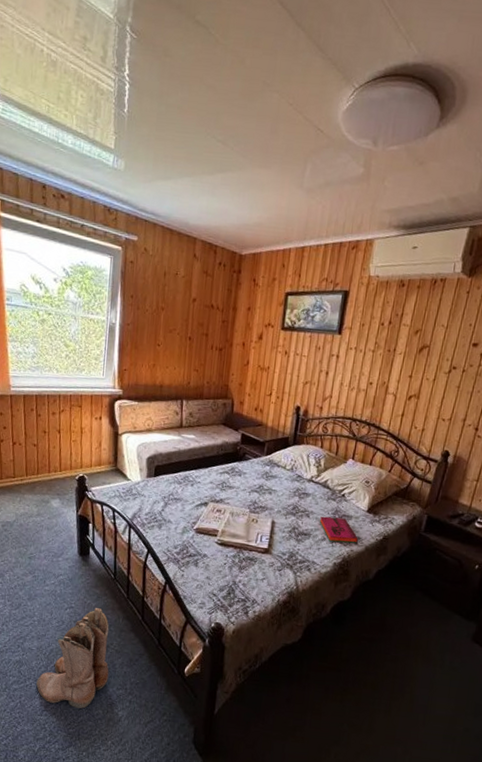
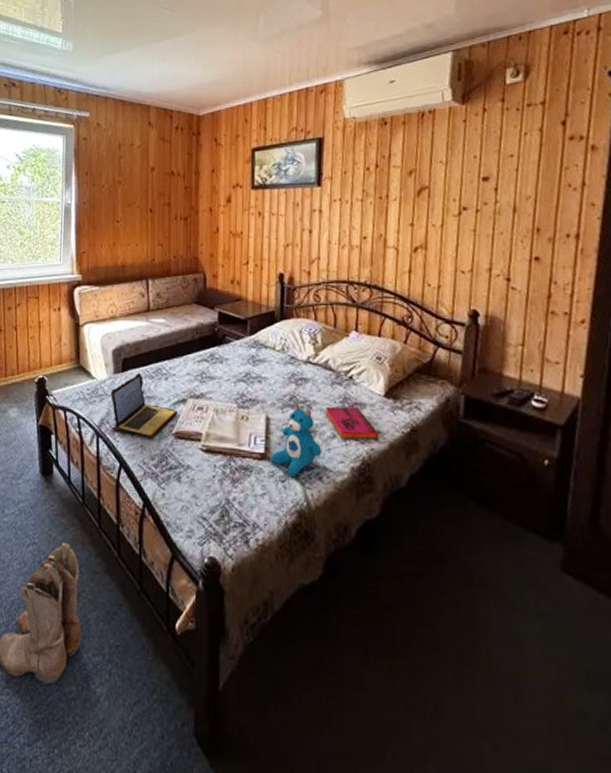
laptop: none [142,478,200,532] -> present [110,373,178,438]
teddy bear: none [272,511,314,567] -> present [271,402,322,476]

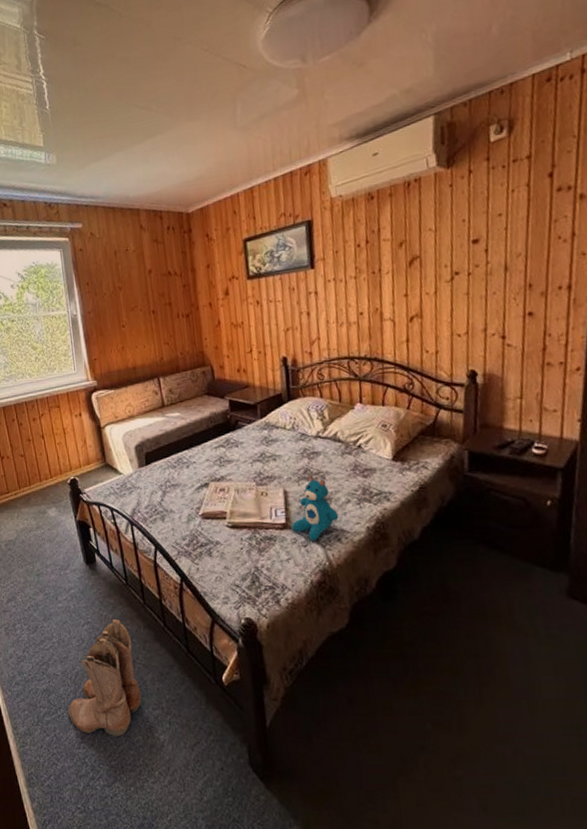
laptop: present [110,373,178,438] -> none [138,464,202,521]
hardback book: present [324,406,378,440] -> none [338,473,390,503]

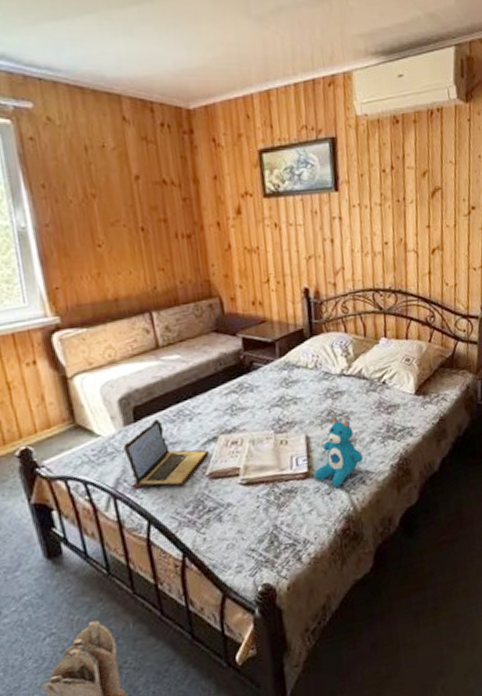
laptop: none [138,464,202,521] -> present [123,419,209,489]

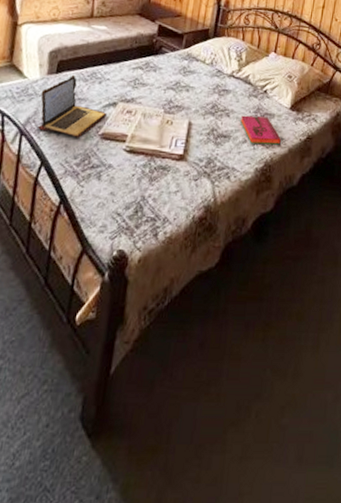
teddy bear: present [314,416,364,487] -> none [188,110,234,176]
hardback book: none [362,409,412,442] -> present [240,115,281,145]

